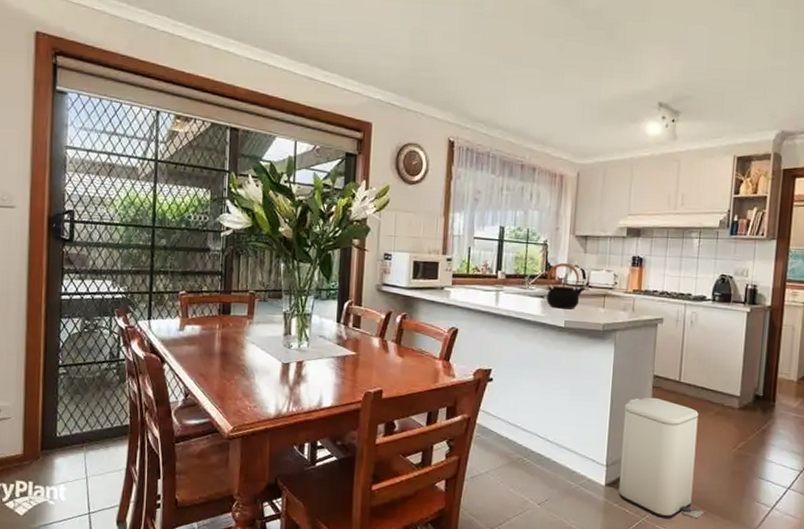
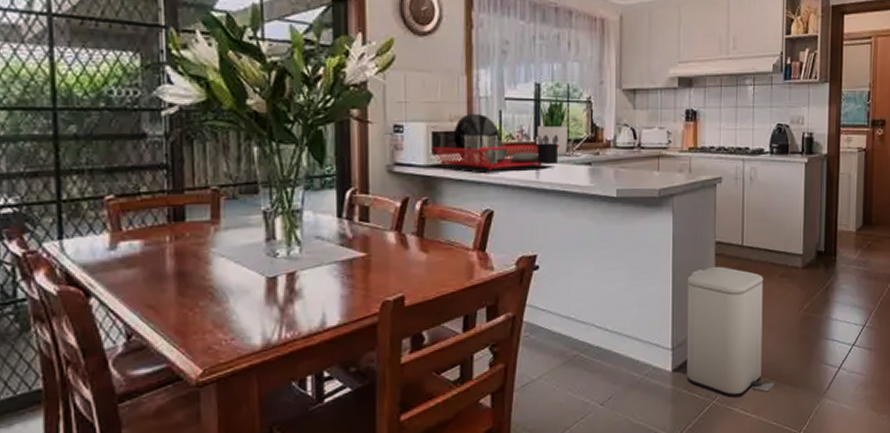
dish rack: none [412,248,518,299] -> present [431,114,560,174]
planter: none [498,238,526,289] -> present [537,96,568,156]
teapot: present [546,262,586,310] -> none [594,121,637,176]

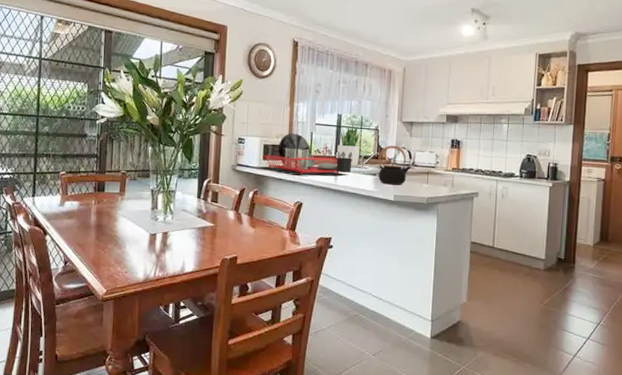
teapot: none [594,121,637,176] -> present [378,145,412,186]
pedal bin: present [686,266,775,398] -> none [442,260,516,367]

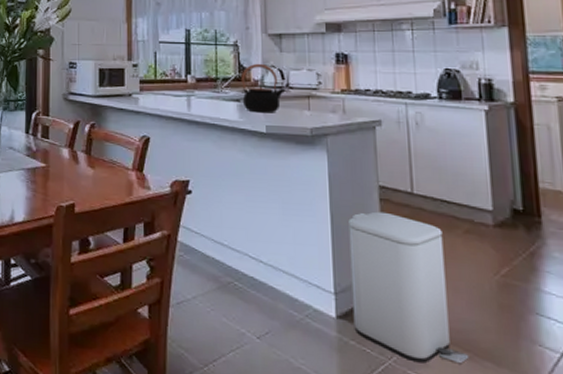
dish rack: present [262,133,354,177] -> none [98,55,210,105]
planter: present [337,124,361,168] -> none [187,40,217,93]
pedal bin: none [442,260,516,367] -> present [348,211,470,364]

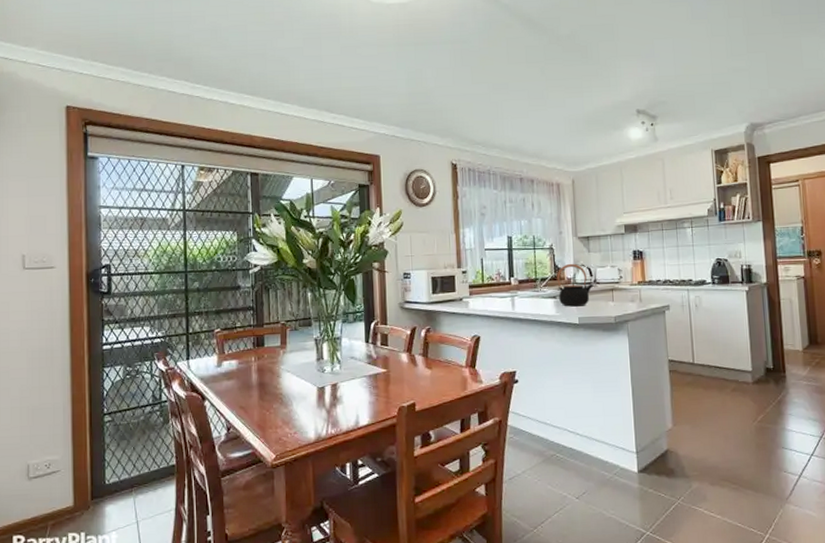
pedal bin: present [348,211,470,364] -> none [646,381,736,499]

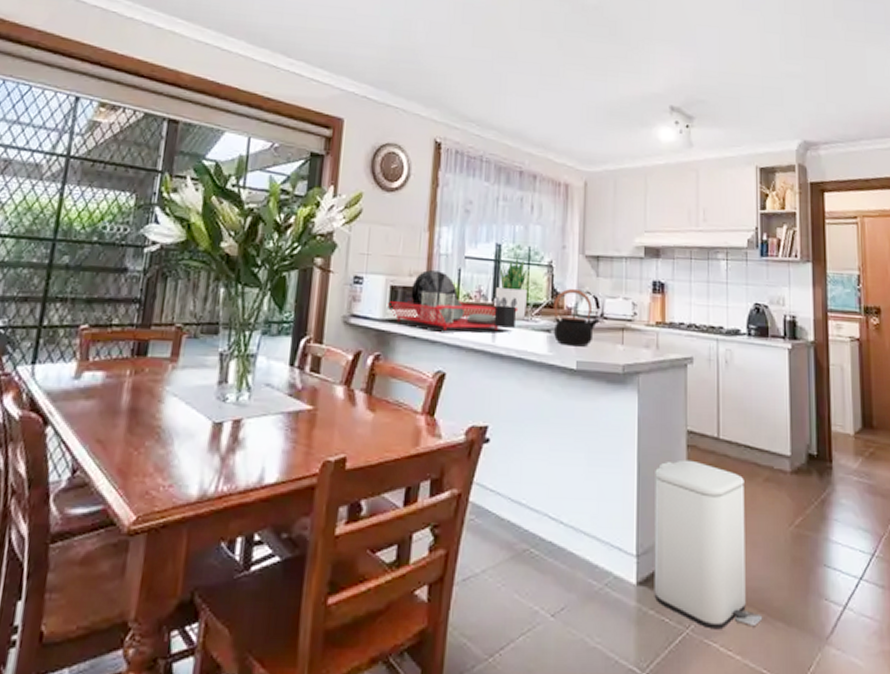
dish rack: none [431,262,530,308] -> present [388,270,519,334]
planter: none [510,245,536,292] -> present [495,258,528,321]
pedal bin: none [646,381,736,499] -> present [654,459,763,630]

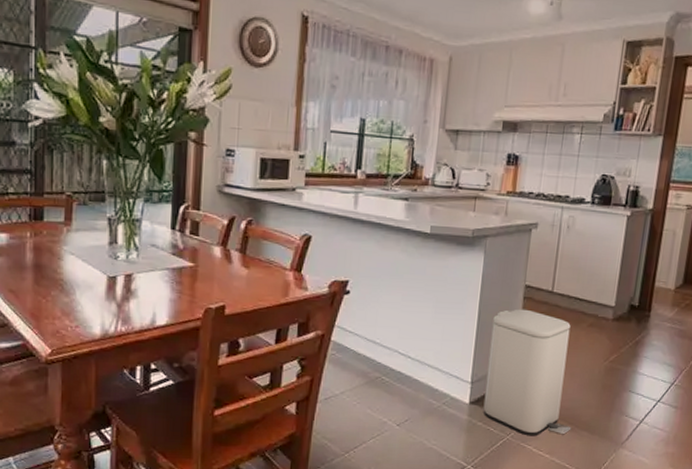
dish rack: present [388,270,519,334] -> none [259,143,380,202]
planter: present [495,258,528,321] -> none [358,132,390,190]
teapot: present [553,288,600,347] -> none [411,160,455,214]

